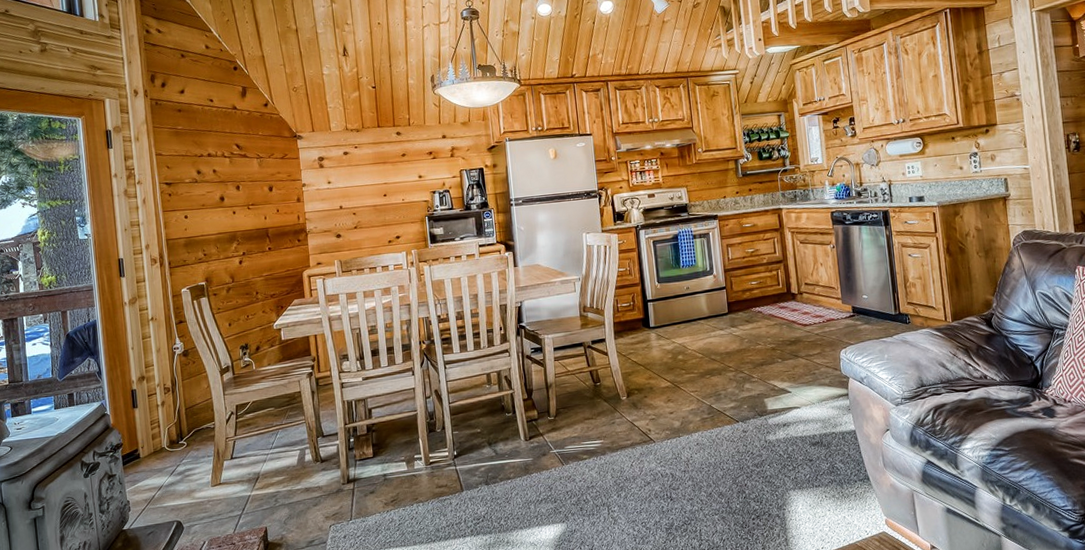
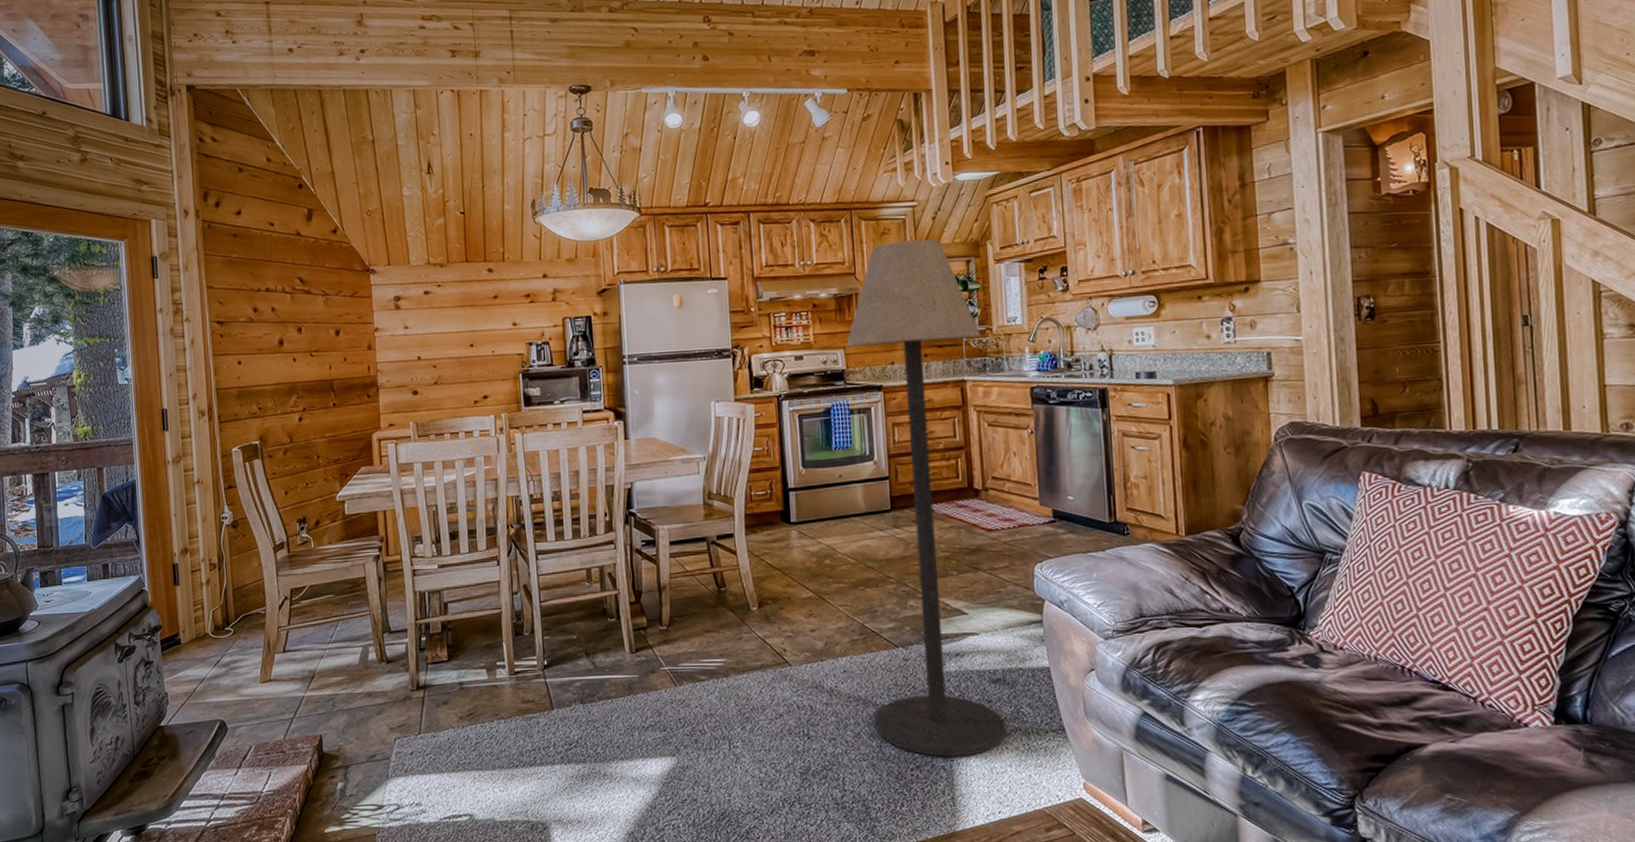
floor lamp: none [688,99,825,507] -> present [846,239,1006,757]

